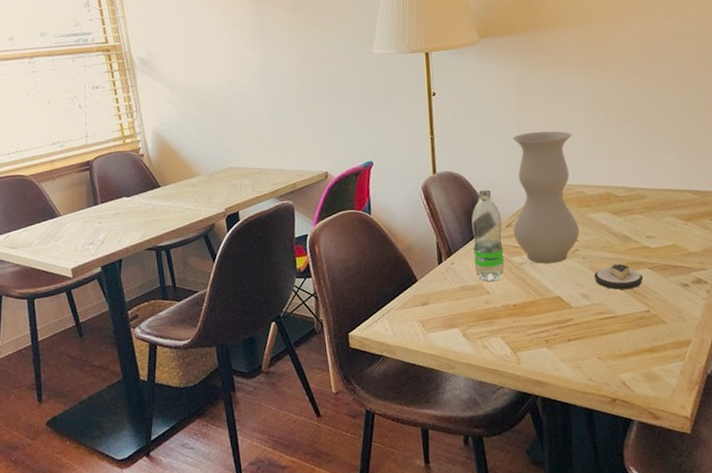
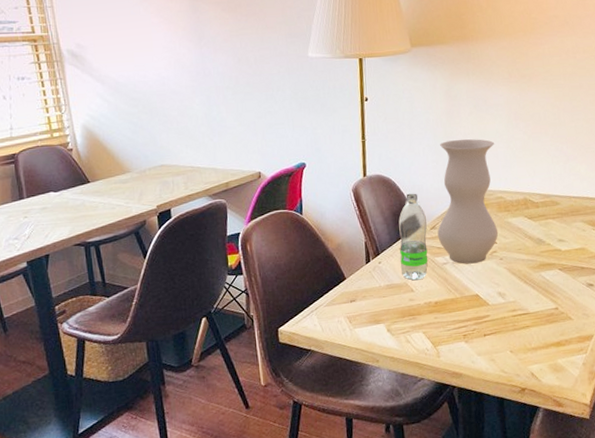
cake slice: present [593,264,644,290] -> none [509,265,554,289]

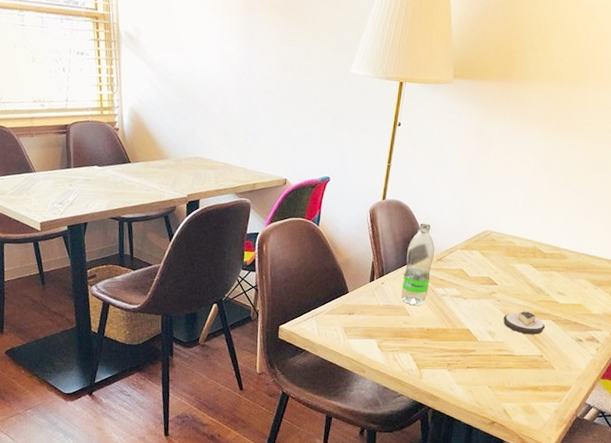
vase: present [437,139,499,264] -> none [442,178,517,300]
cake slice: none [509,265,554,289] -> present [503,311,546,335]

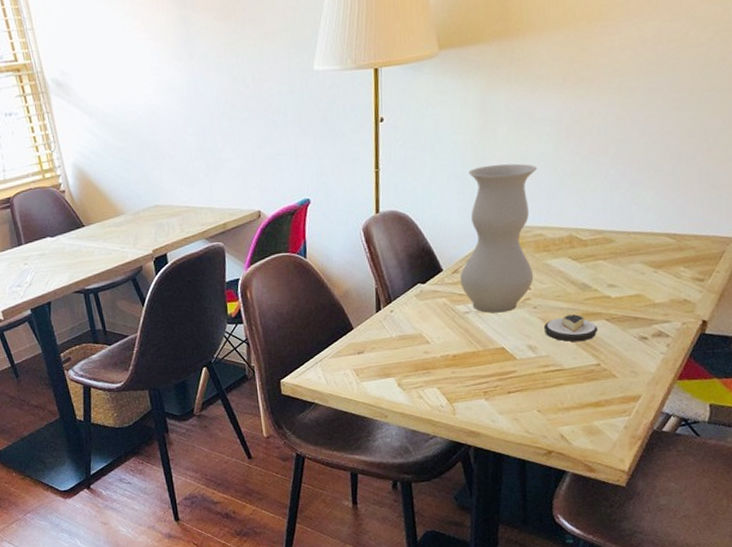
bottle: present [401,223,435,306] -> none [414,231,448,332]
vase: none [442,178,517,300] -> present [460,163,538,313]

